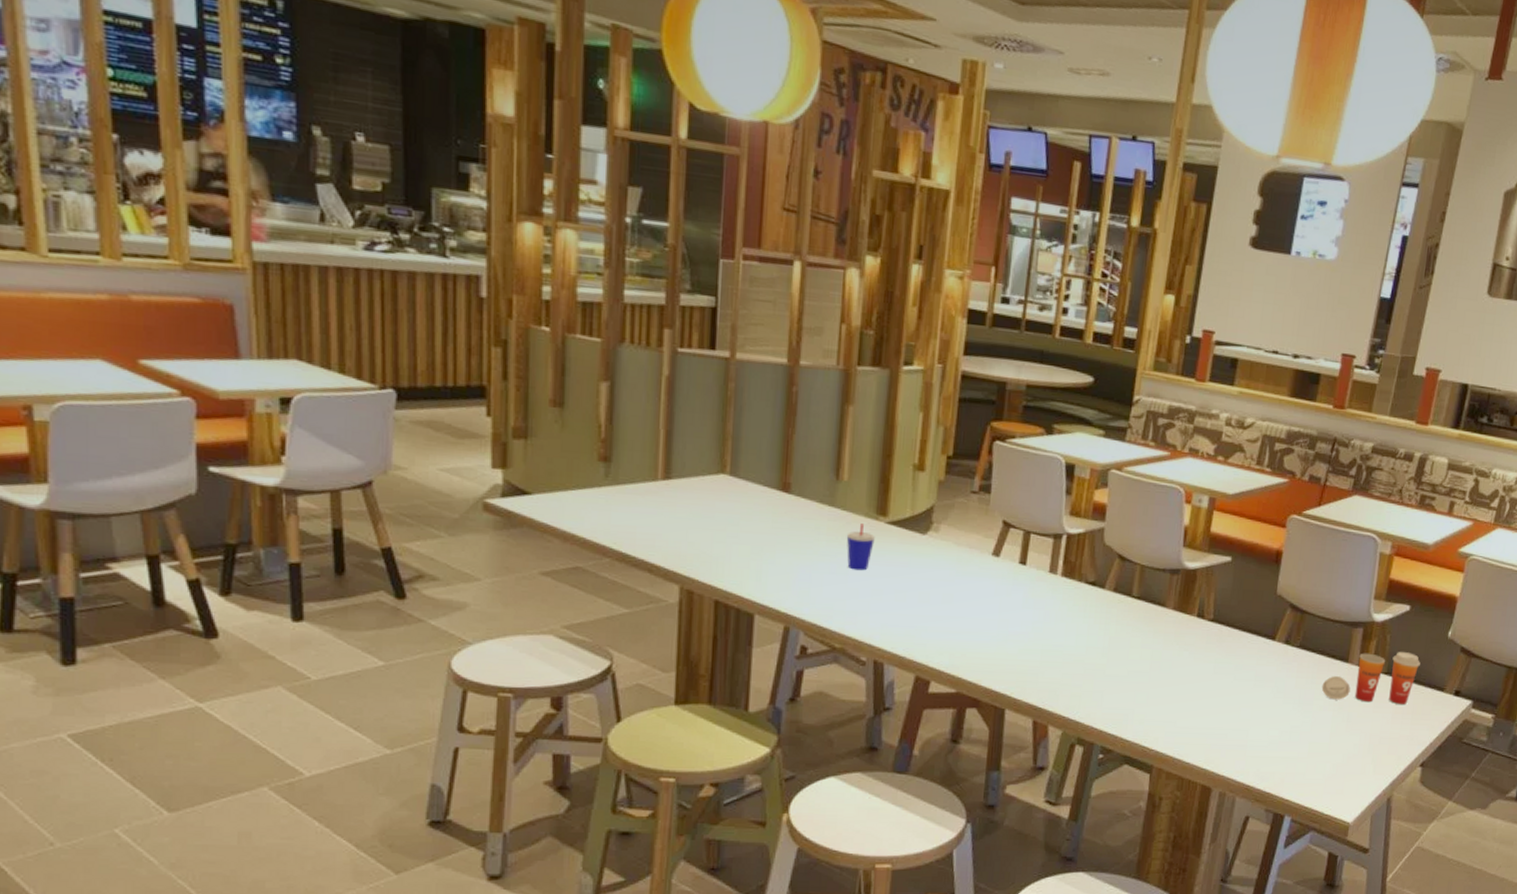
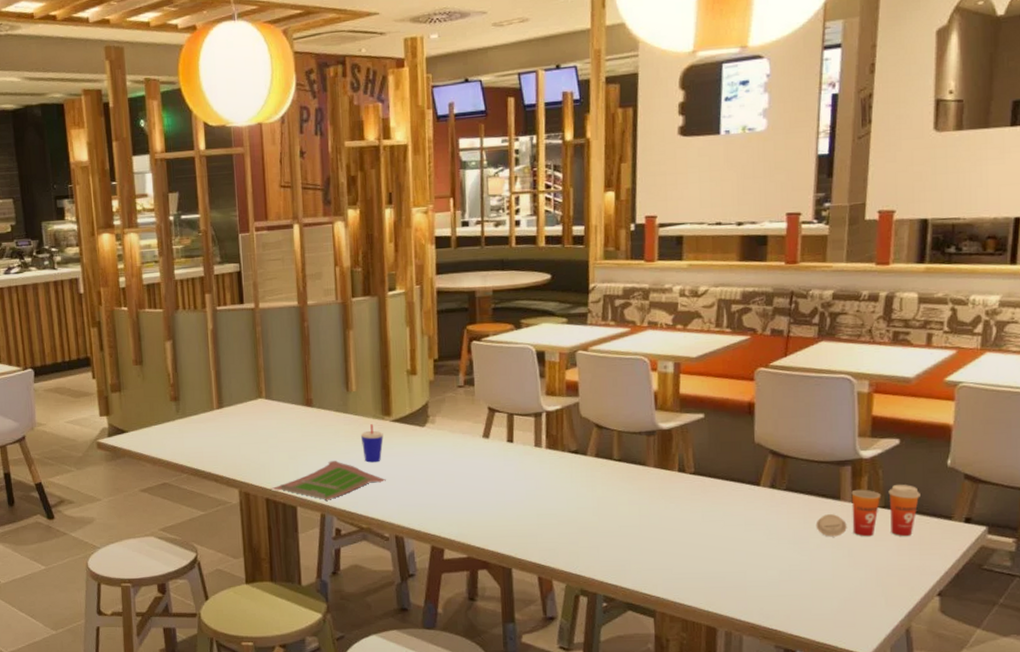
food tray: none [722,562,871,610] -> present [270,461,386,500]

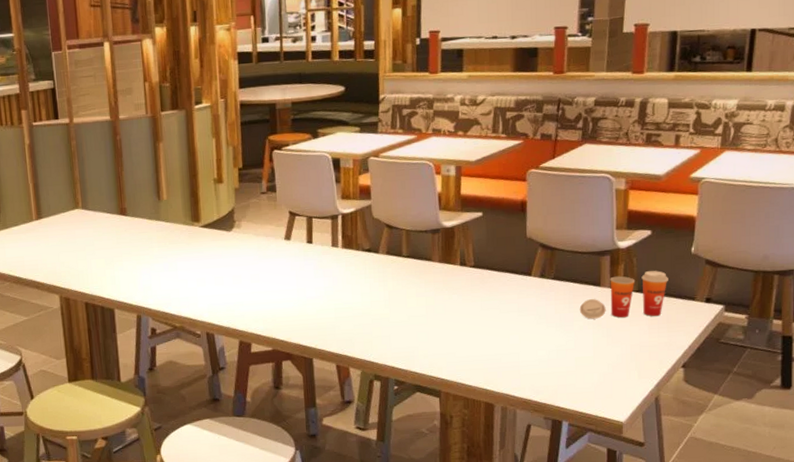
food tray: present [270,461,386,500] -> none [89,265,197,303]
beverage cup: present [360,424,384,463] -> none [172,230,194,266]

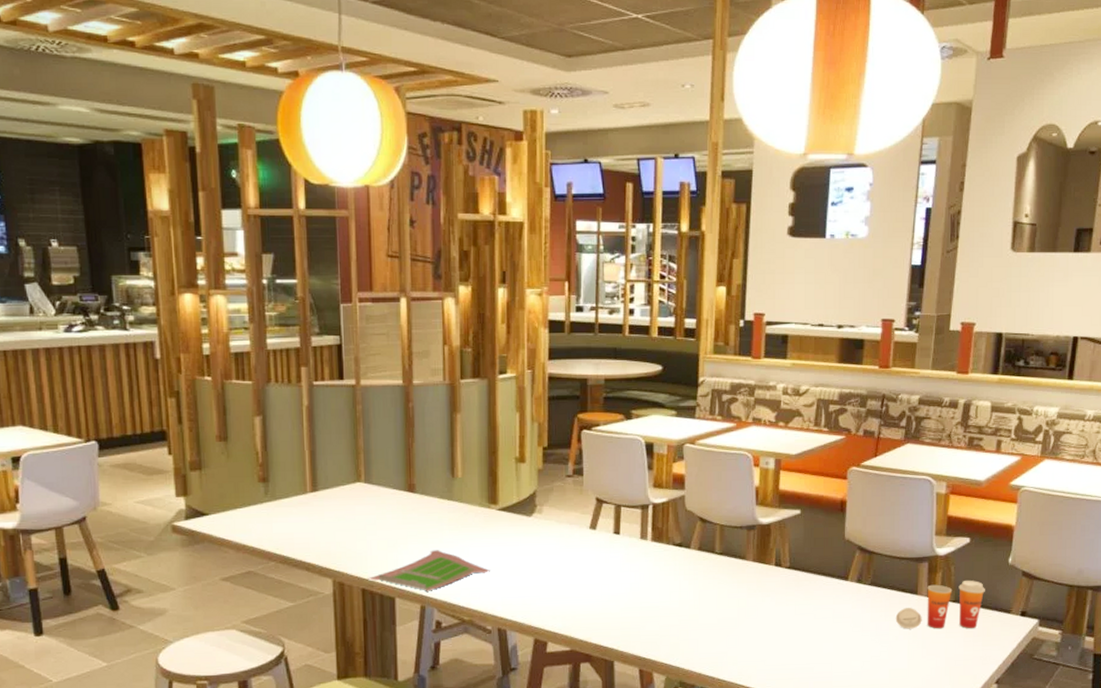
food tray: none [89,265,197,303] -> present [367,550,490,592]

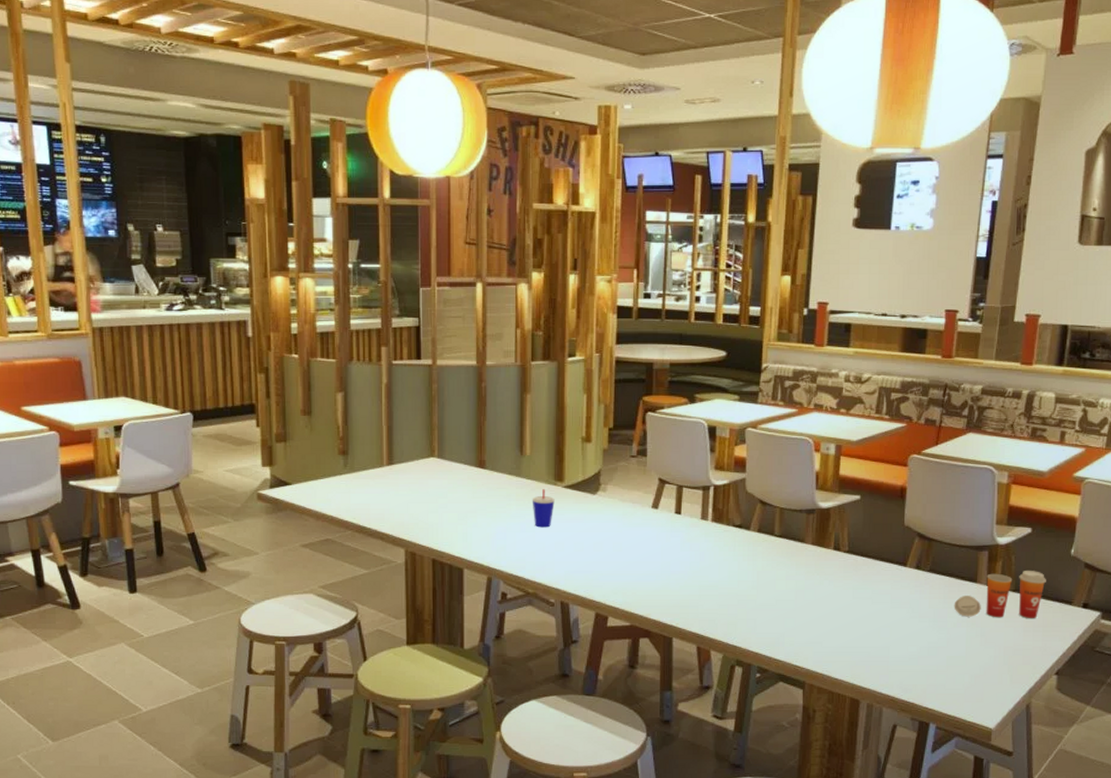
food tray: present [367,550,490,592] -> none [437,524,555,564]
beverage cup: none [465,512,489,553] -> present [532,489,555,528]

